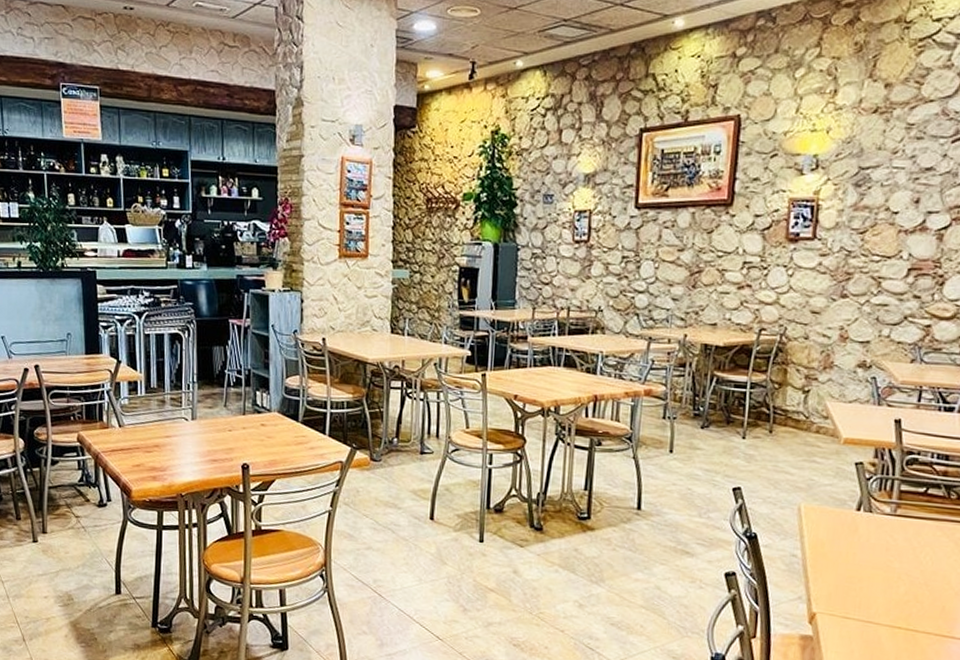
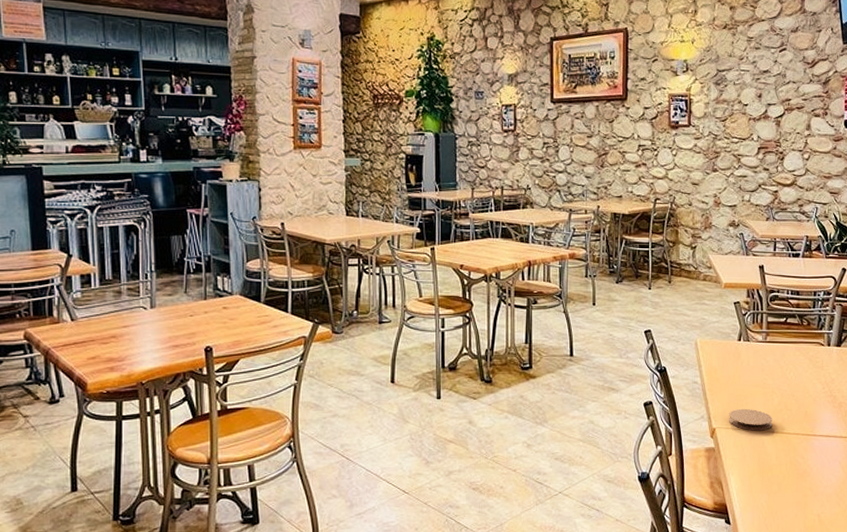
coaster: none [835,593,895,624] -> present [729,408,773,431]

